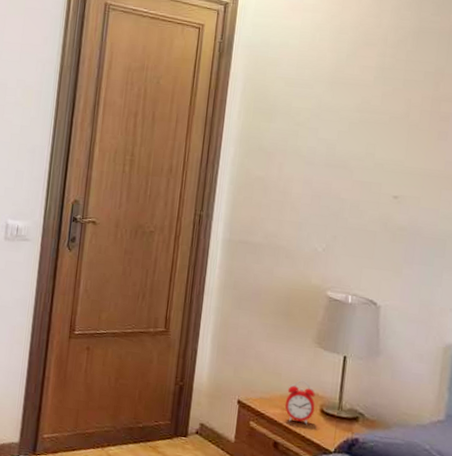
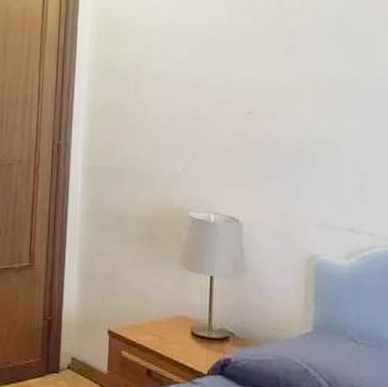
alarm clock: present [284,379,315,425] -> none [155,303,186,349]

